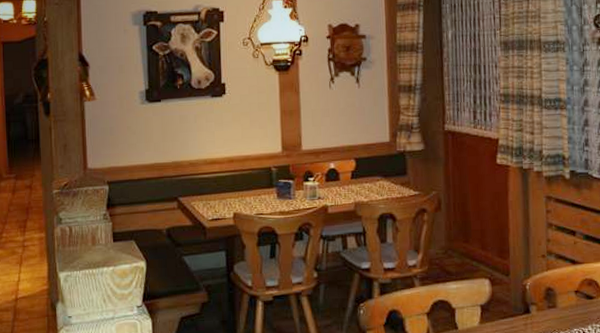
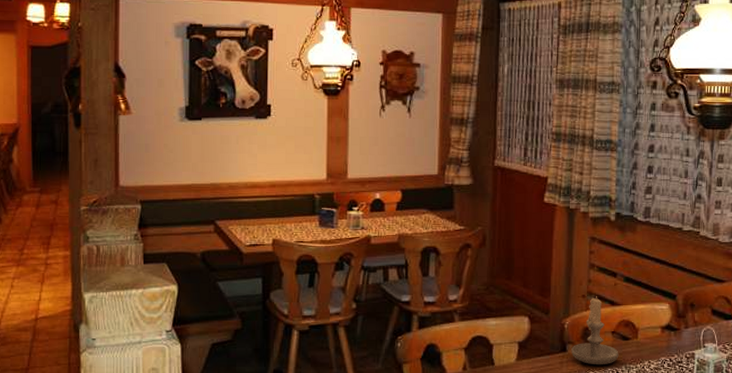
candle: none [535,255,584,326] -> present [571,296,619,365]

